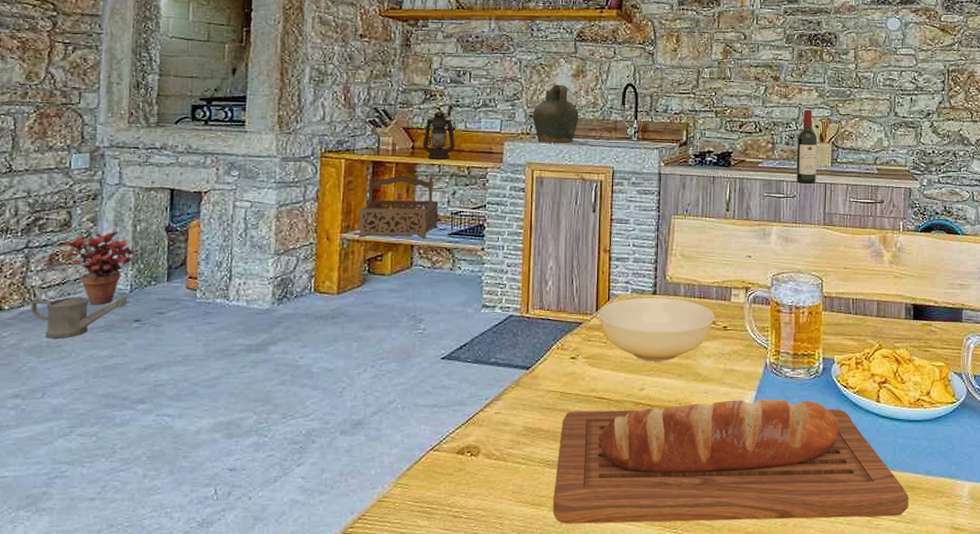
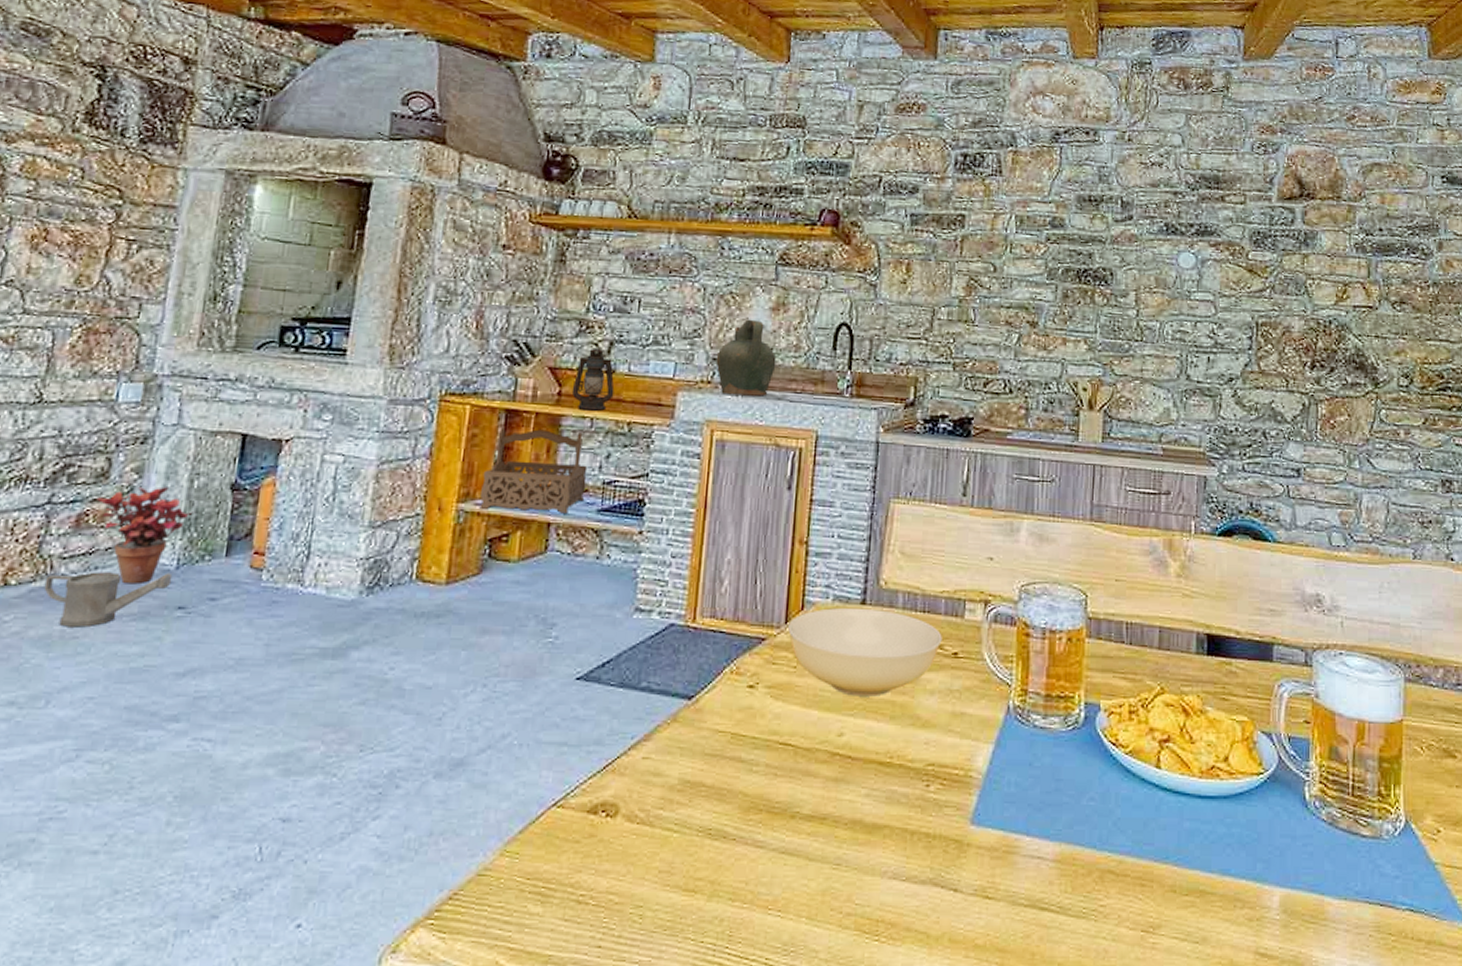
bread loaf: present [552,399,909,524] -> none [711,755,1198,933]
wine bottle: present [796,109,818,184] -> none [1055,366,1085,464]

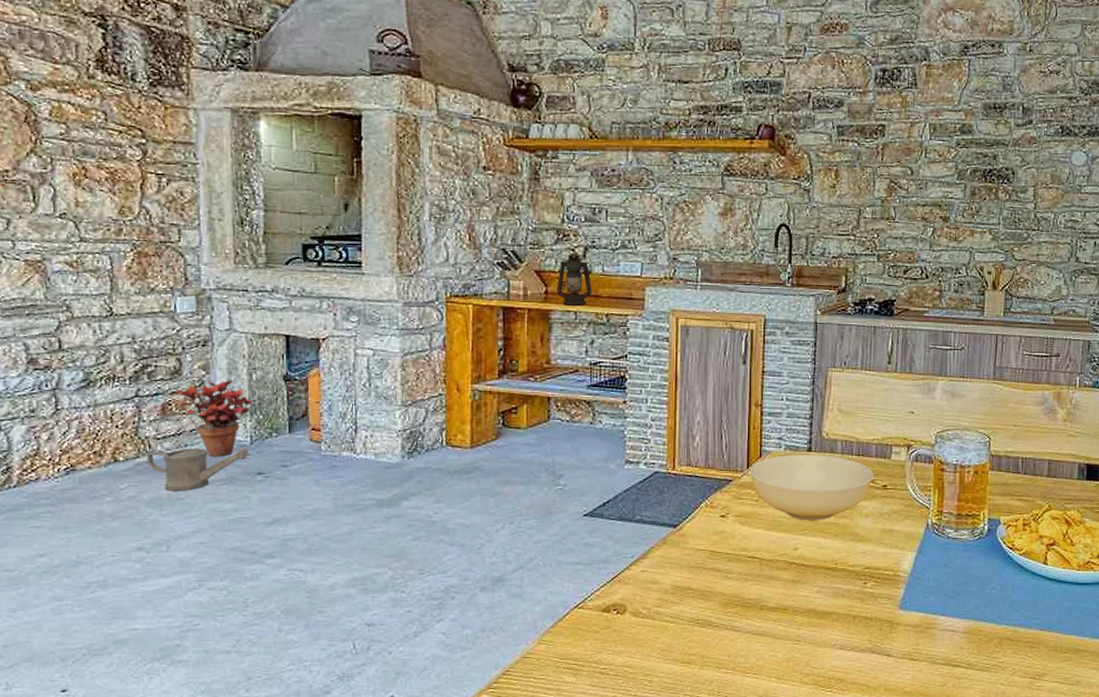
decorative basket: present [479,428,588,514] -> none [490,322,576,389]
ceramic jug: present [716,319,777,398] -> none [676,224,727,290]

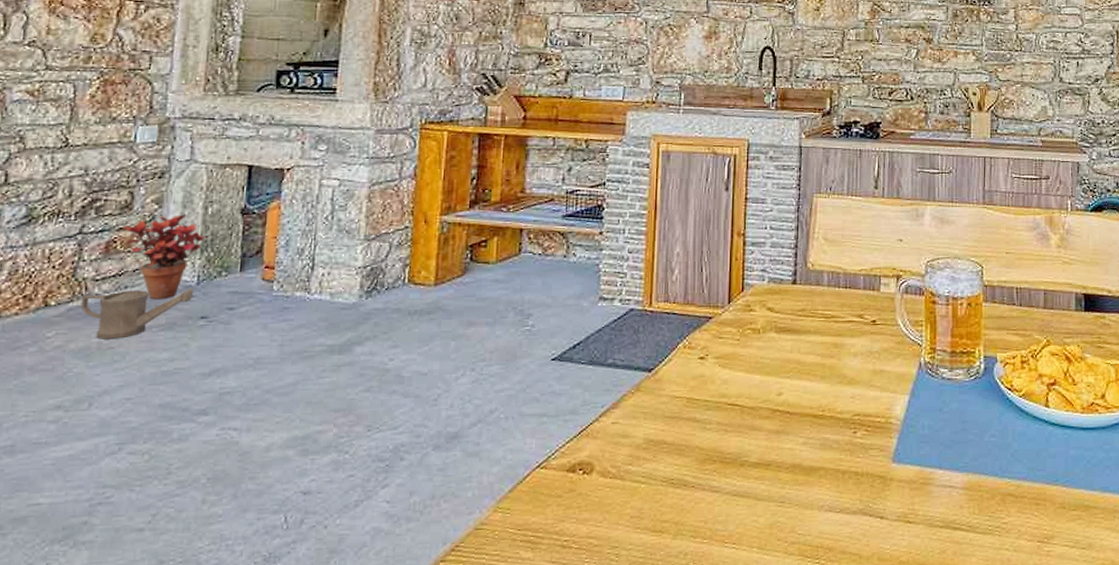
lantern: present [556,253,592,307] -> none [535,77,572,132]
bowl: present [750,454,874,520] -> none [731,287,862,361]

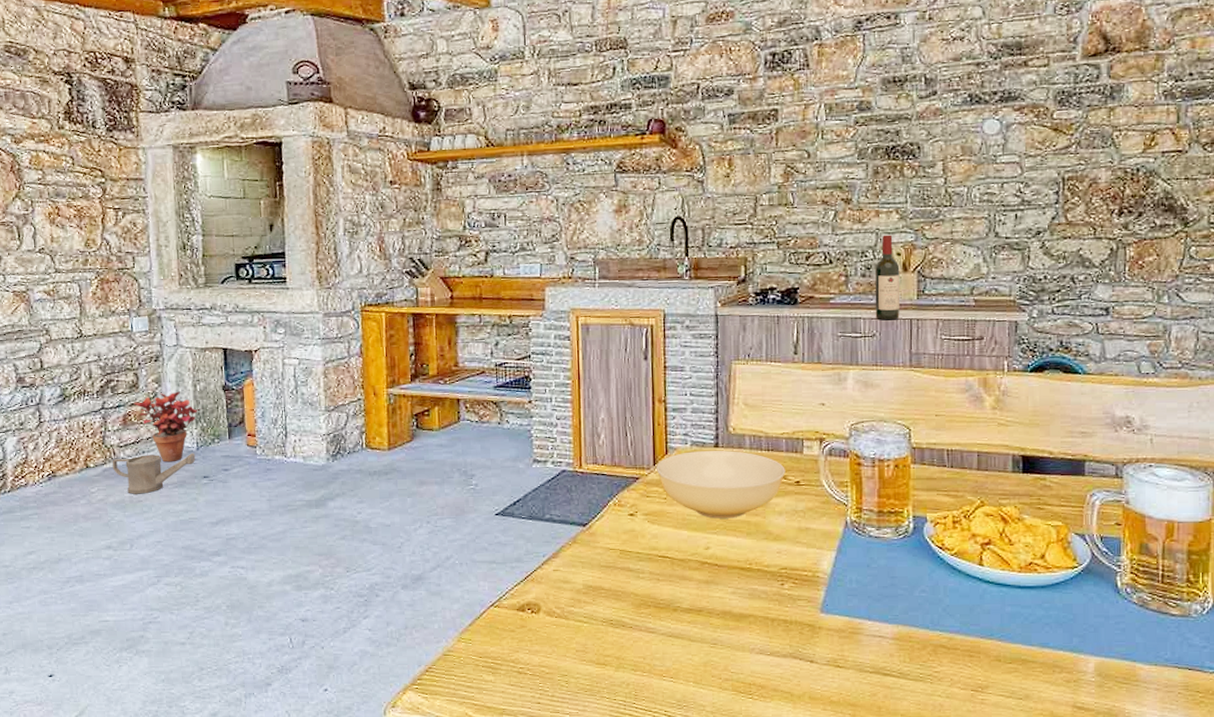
bowl: none [731,287,862,361] -> present [656,450,785,519]
wine bottle: none [952,75,975,158] -> present [874,234,900,320]

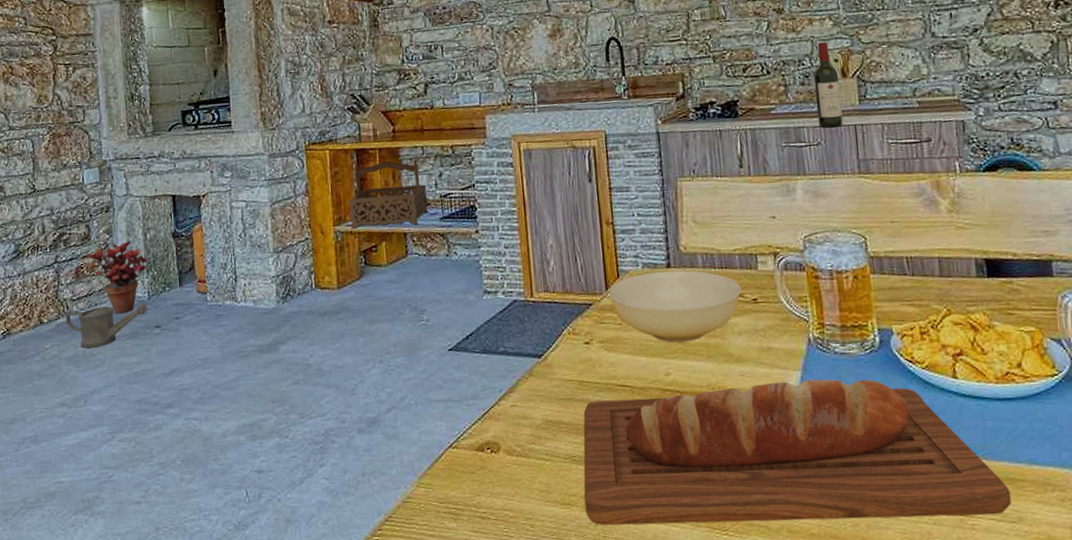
decorative basket: none [403,327,483,392] -> present [348,159,429,229]
bread loaf: none [618,560,1021,691] -> present [583,379,1012,526]

